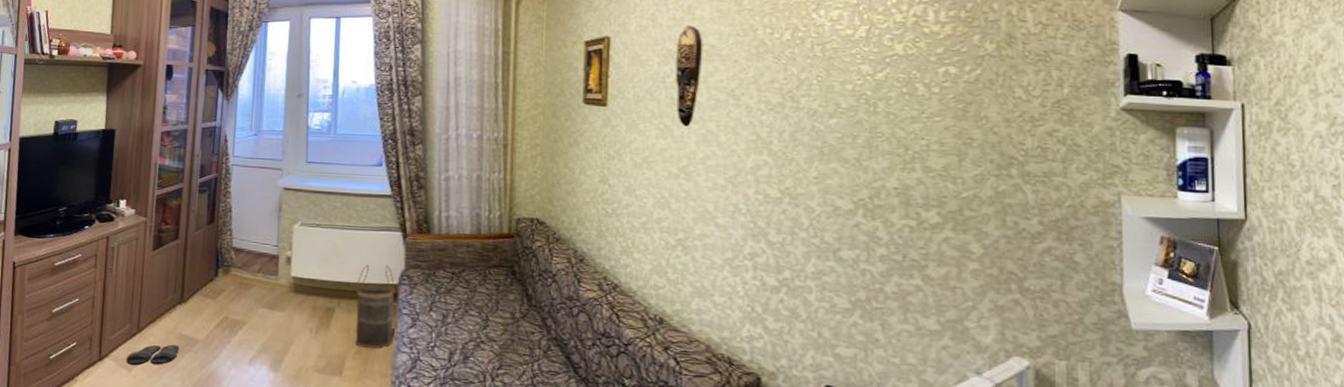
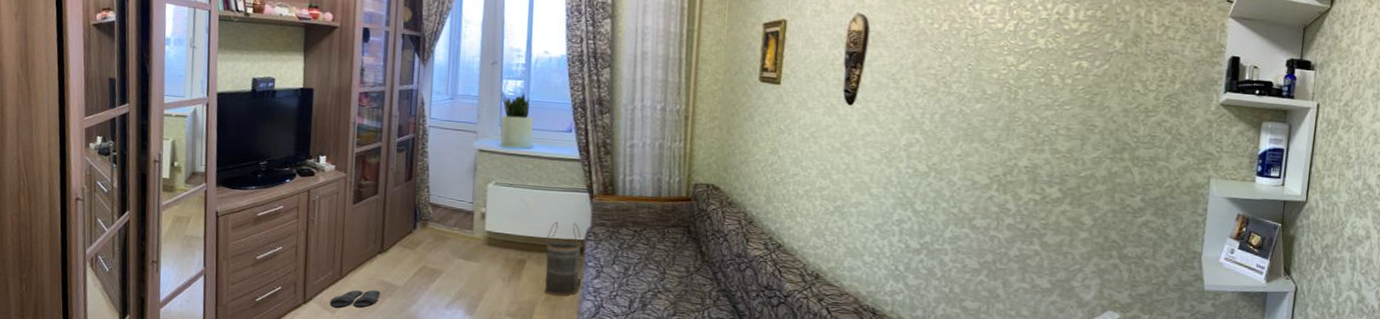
planter: none [303,125,344,187] -> present [497,92,535,150]

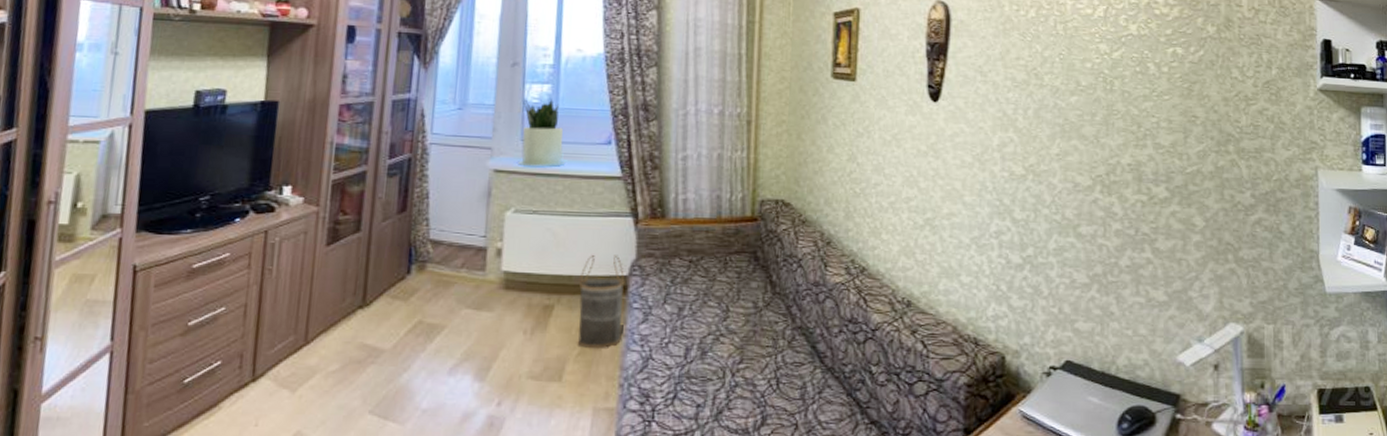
slippers: present [330,290,380,308] -> none [290,357,360,384]

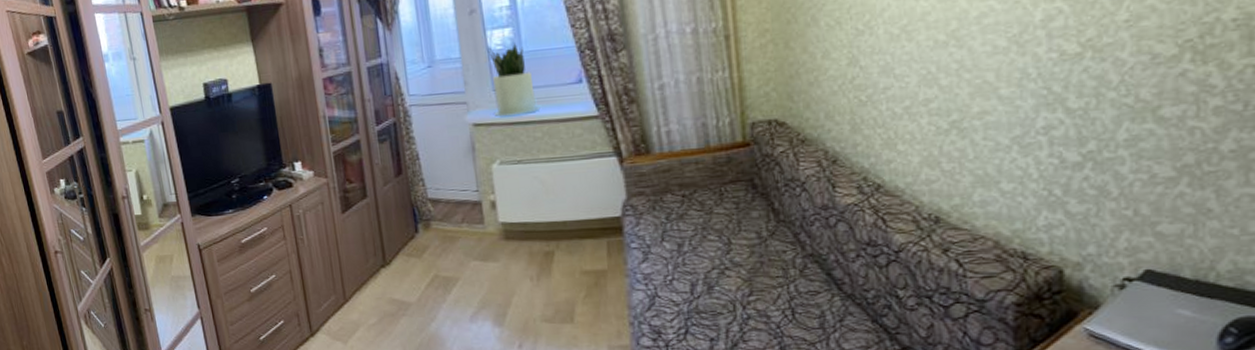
basket: present [577,254,625,348] -> none [574,196,626,290]

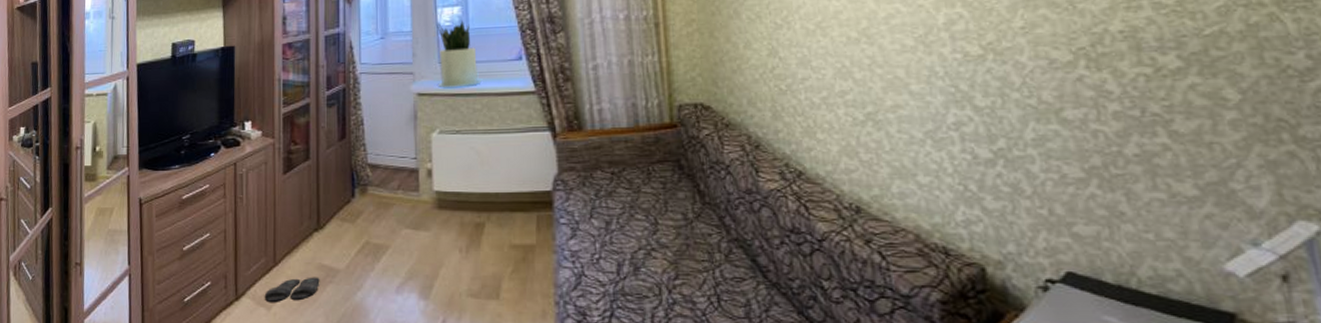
slippers: none [339,310,393,336] -> present [265,277,320,302]

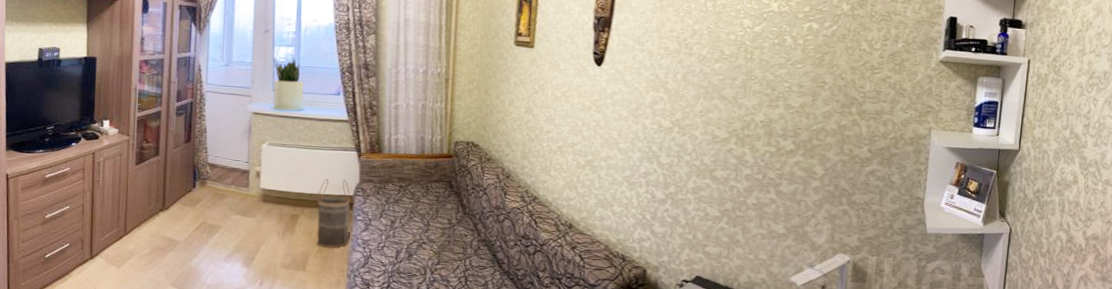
slippers: present [265,277,320,302] -> none [116,245,163,262]
basket: none [506,170,553,265] -> present [316,178,351,248]

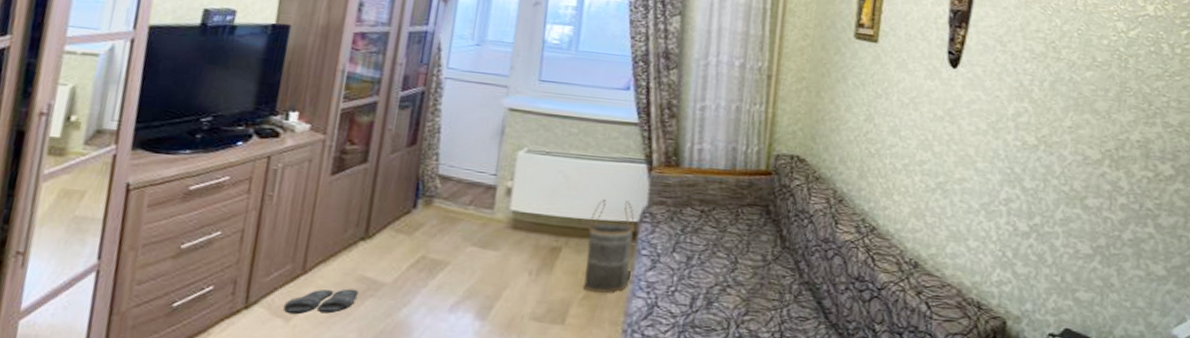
slippers: none [116,245,163,262] -> present [284,288,359,314]
planter: present [270,58,306,112] -> none [533,39,583,110]

